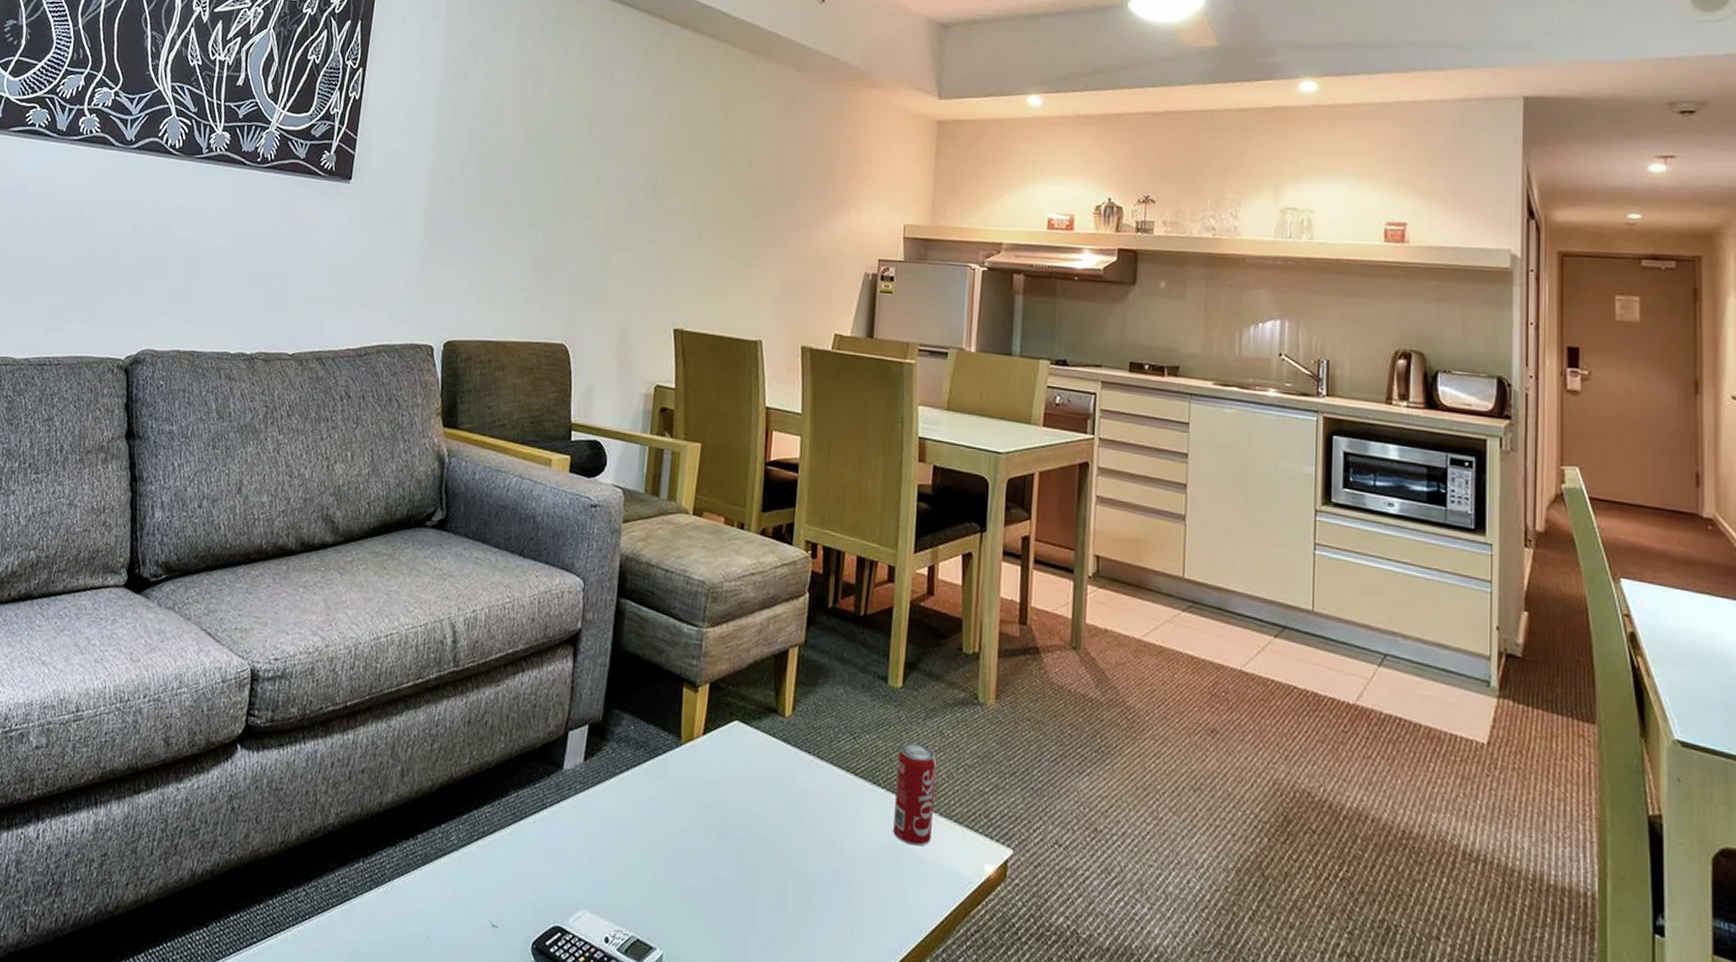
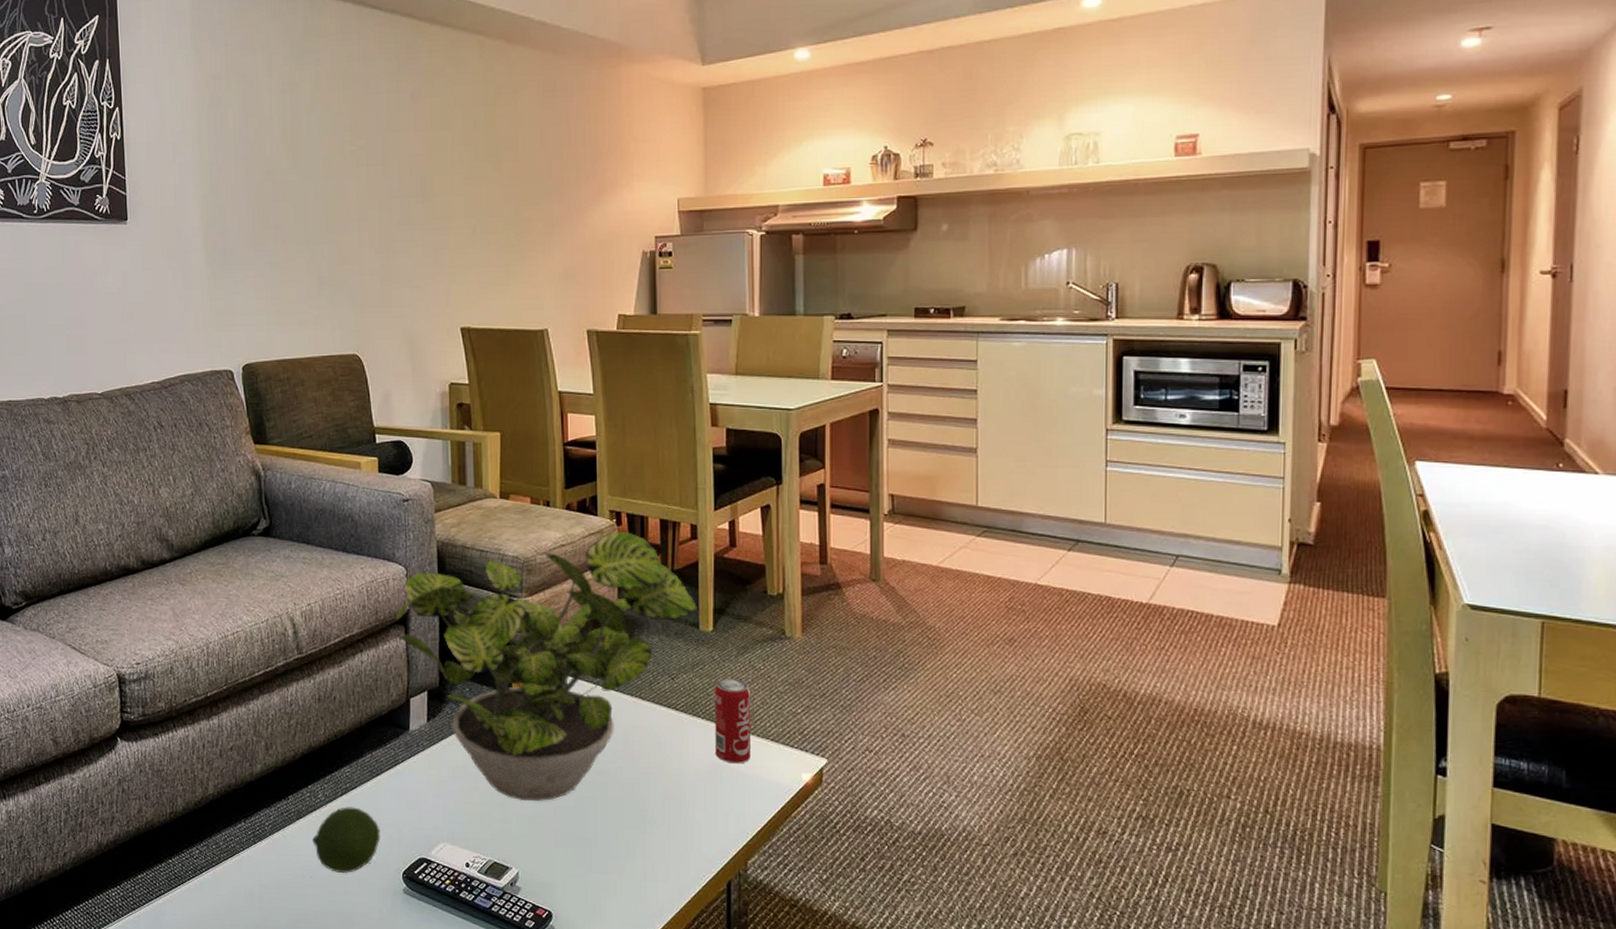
fruit: none [436,854,515,938] -> present [312,807,381,874]
potted plant: none [564,564,888,870] -> present [395,530,697,801]

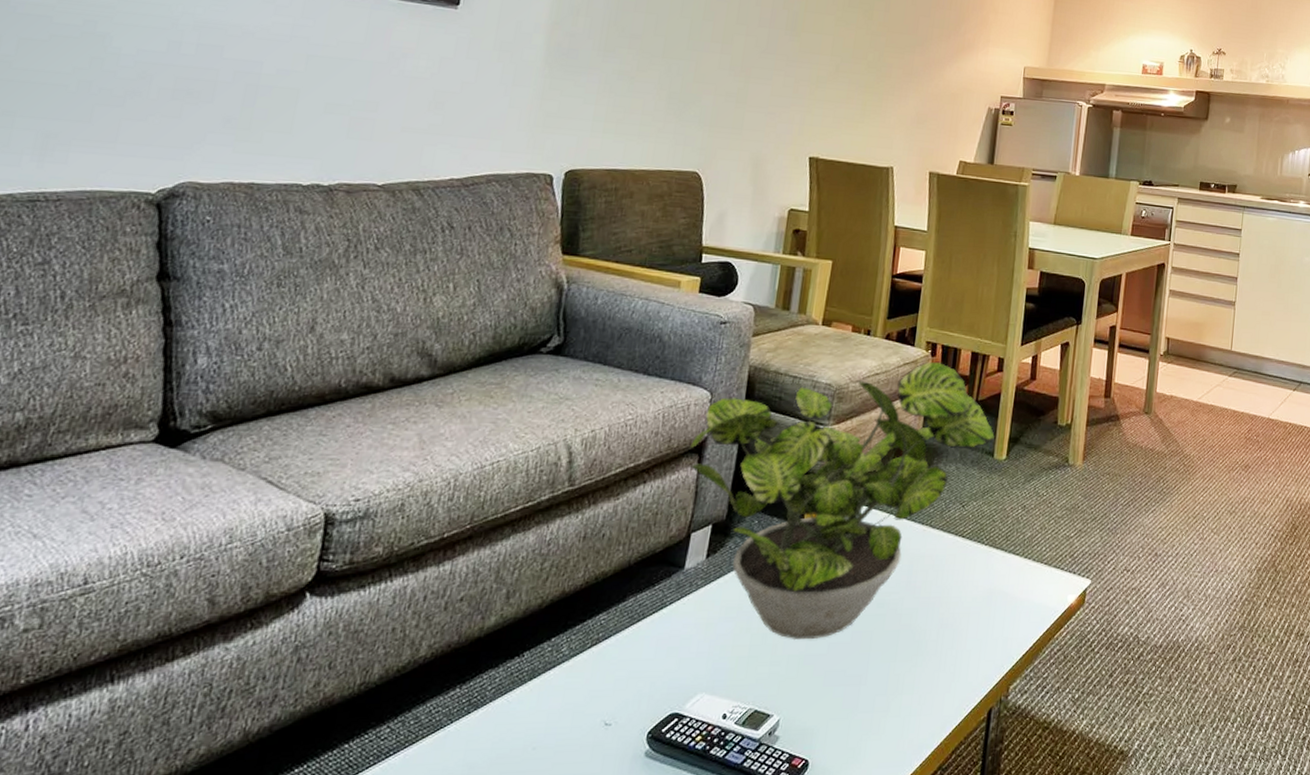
fruit: present [312,807,381,874] -> none [544,660,630,741]
beverage can: present [715,678,750,764] -> none [993,505,1032,589]

